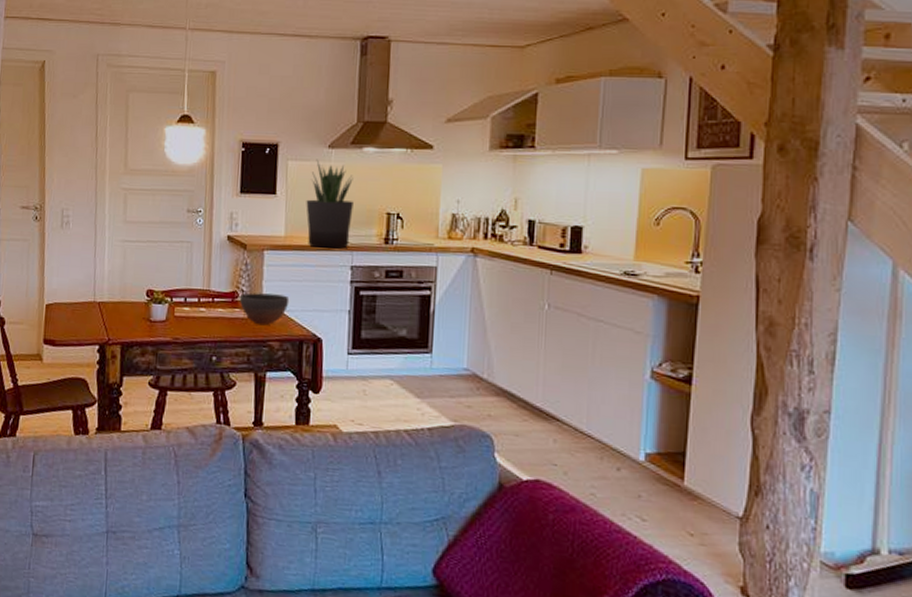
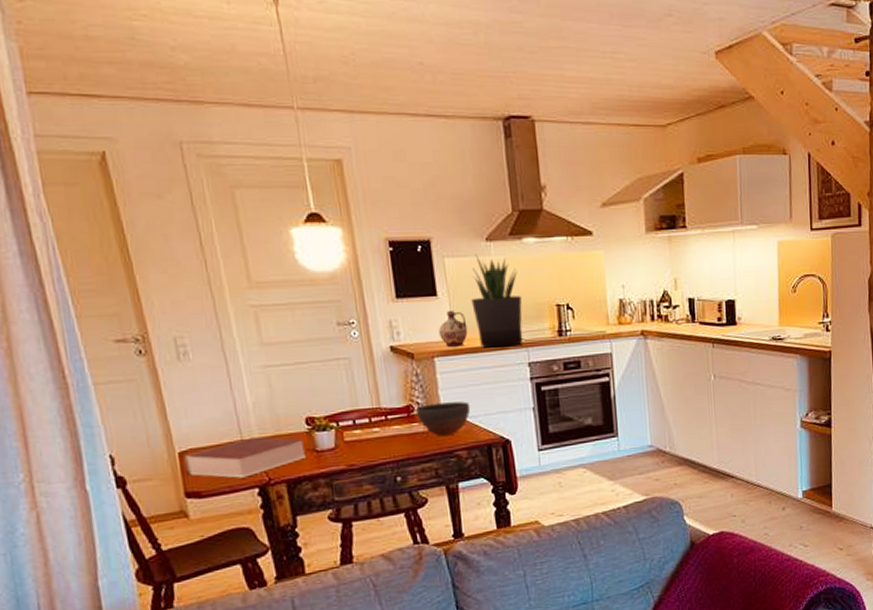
book: none [48,300,142,335] -> present [184,437,307,479]
ceramic jug: none [272,209,299,243] -> present [439,311,468,347]

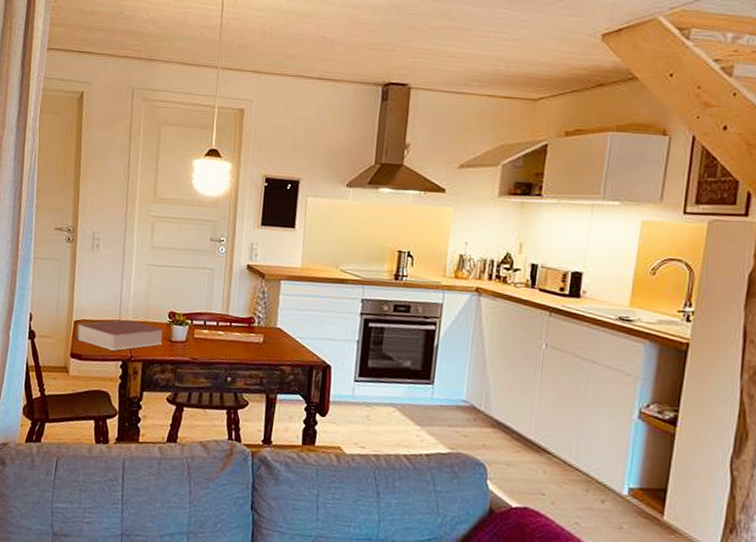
bowl: present [415,401,471,437] -> none [255,319,303,351]
ceramic jug: present [439,311,468,347] -> none [289,242,315,275]
planter: present [471,254,524,348] -> none [322,196,368,282]

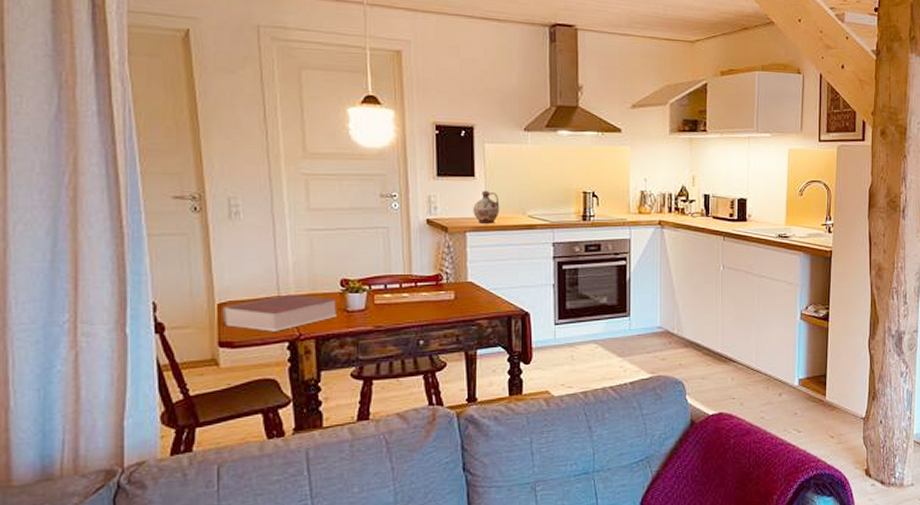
ceramic jug: none [289,242,315,275] -> present [473,191,500,224]

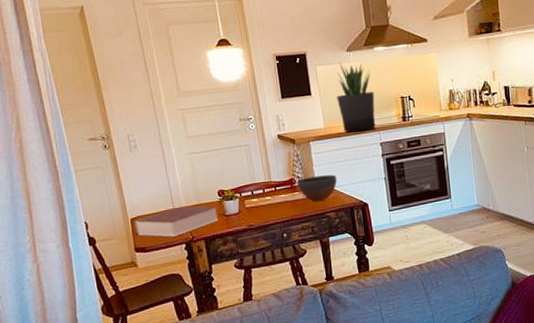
bowl: none [443,274,495,305] -> present [296,174,338,202]
ceramic jug: present [473,191,500,224] -> none [313,106,335,133]
planter: none [505,141,551,227] -> present [336,62,376,133]

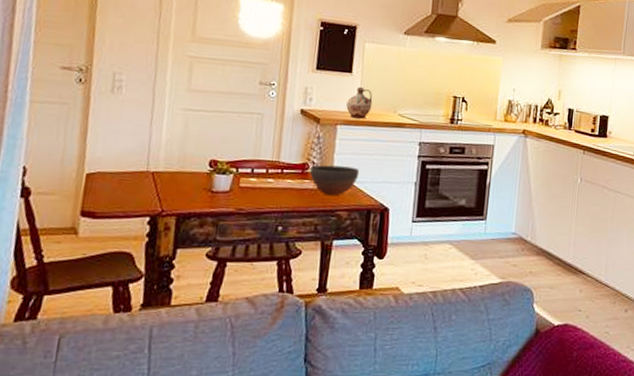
book: present [134,206,219,237] -> none [88,170,203,206]
ceramic jug: none [313,106,335,133] -> present [346,87,373,119]
planter: present [336,62,376,133] -> none [380,43,425,126]

